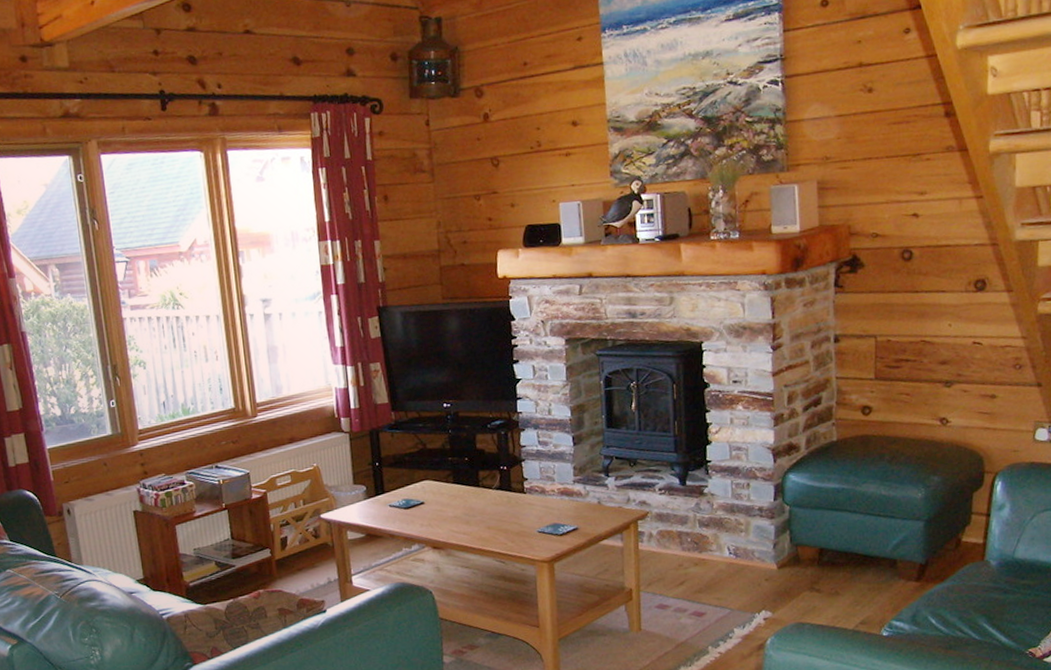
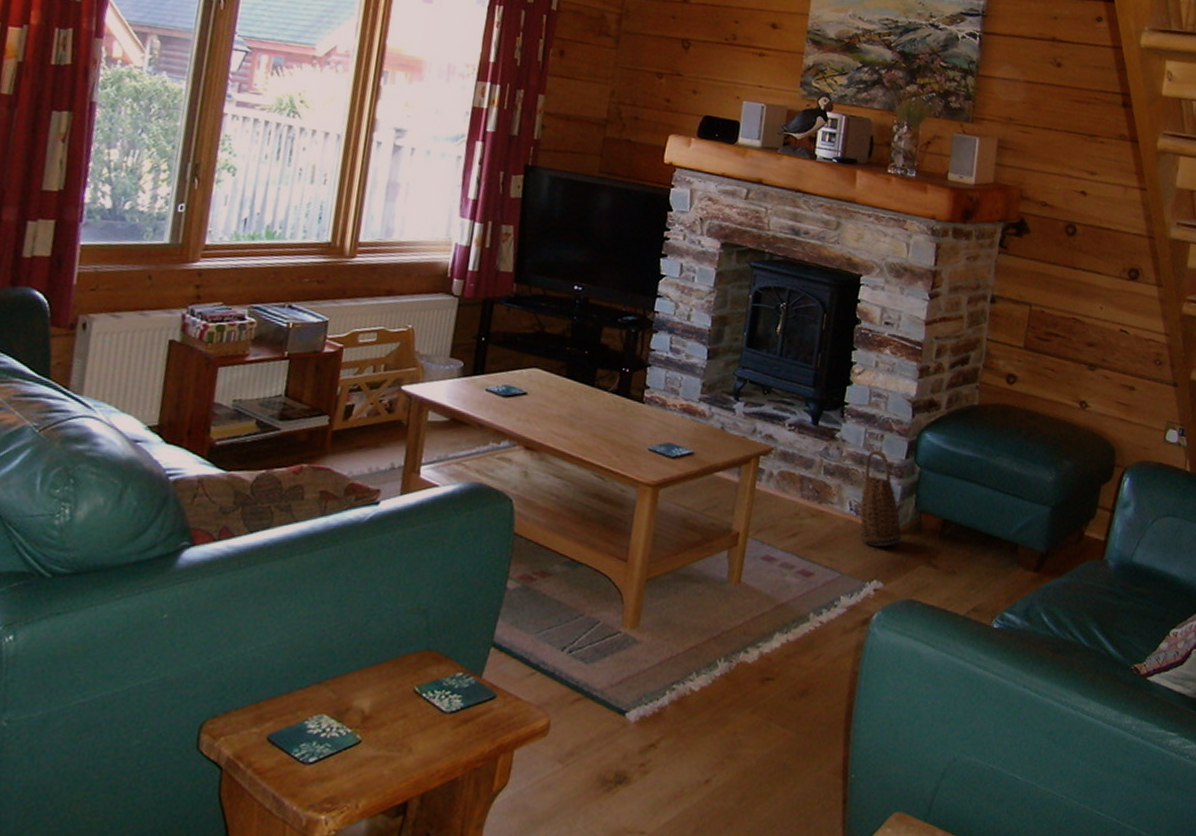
basket: none [737,498,782,583] -> present [860,450,902,547]

